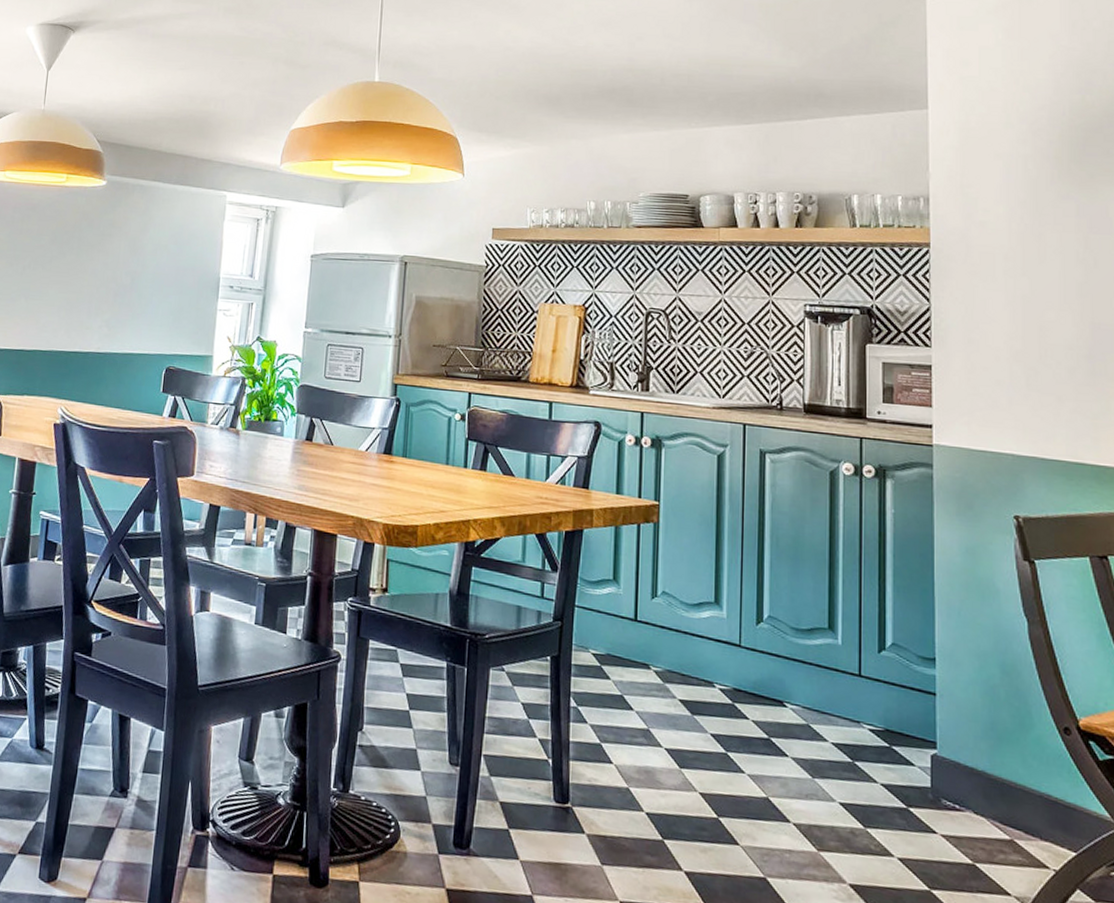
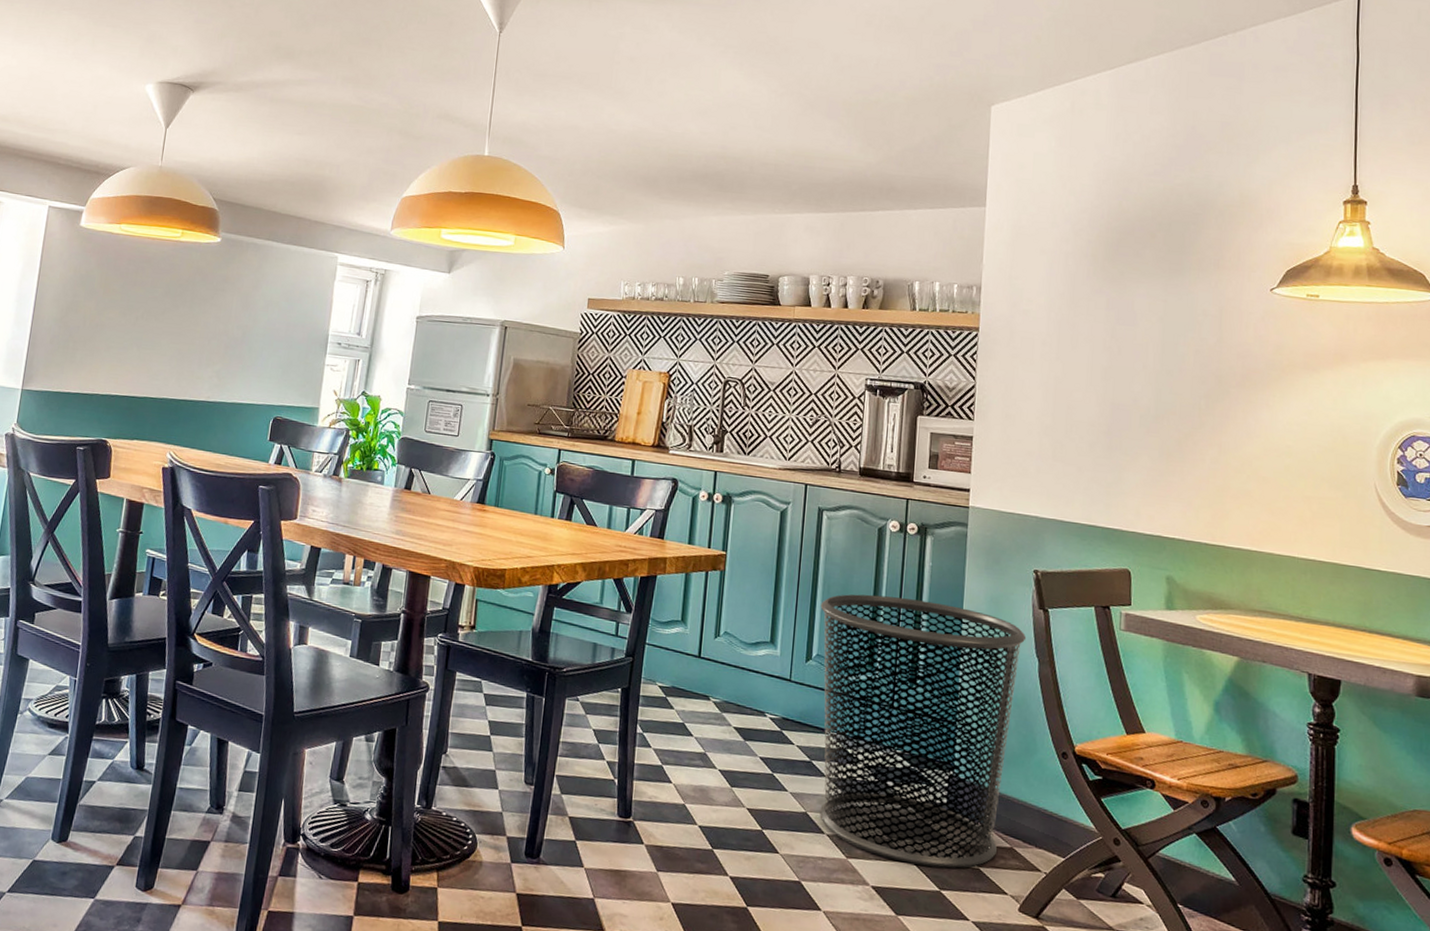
trash can: none [769,546,1011,865] -> present [820,594,1027,869]

